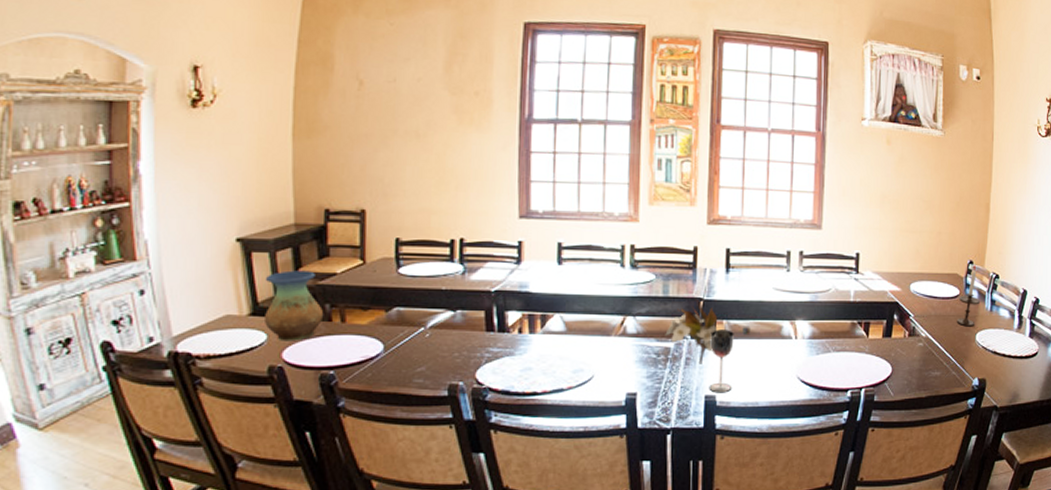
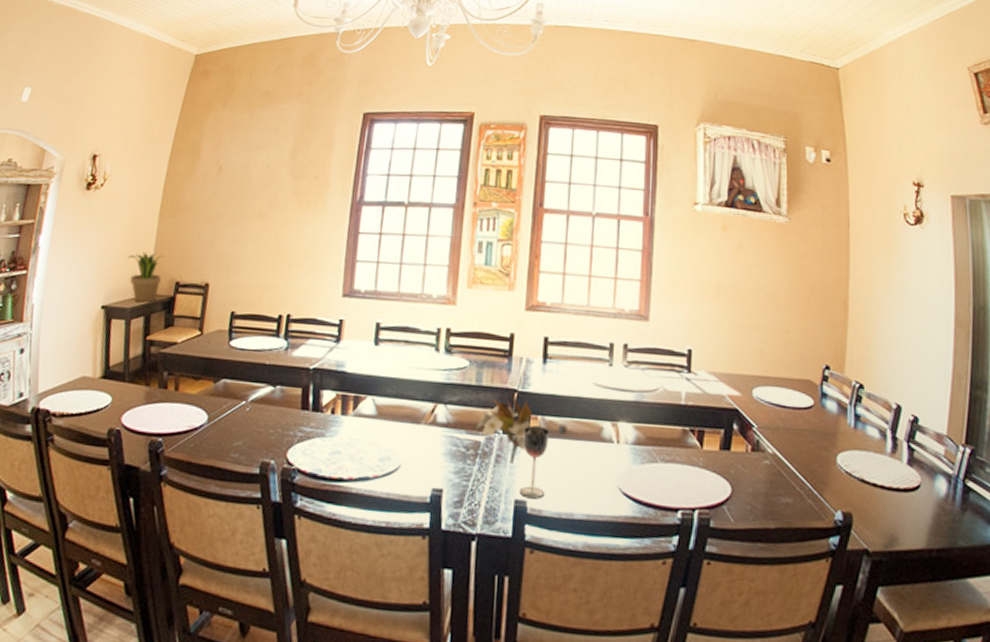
potted plant: none [261,177,307,233] -> present [128,251,163,303]
vase: present [265,270,324,341] -> none [112,337,162,406]
candlestick: present [957,265,980,327] -> none [812,371,840,446]

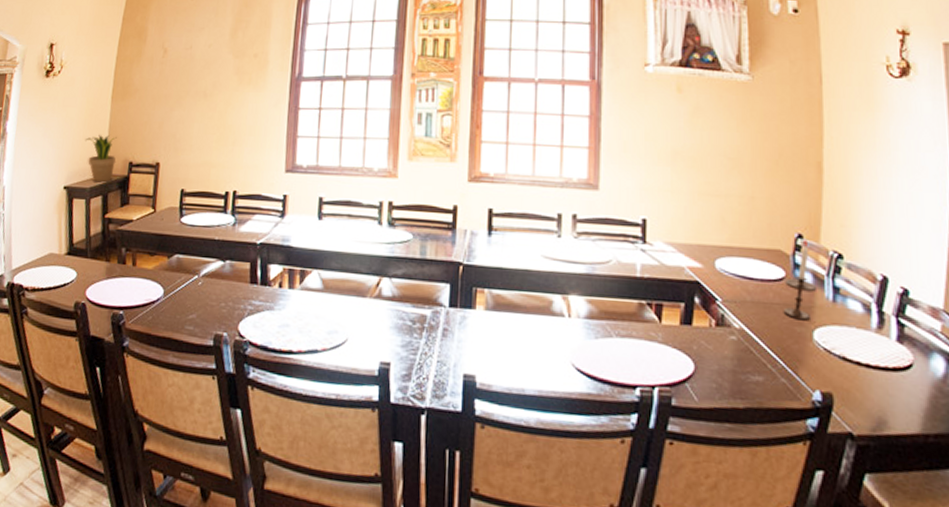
flower arrangement: present [476,390,568,464] -> none [421,263,516,337]
wineglass: present [519,425,549,499] -> none [468,299,497,374]
candlestick: none [812,371,840,446] -> present [784,240,816,321]

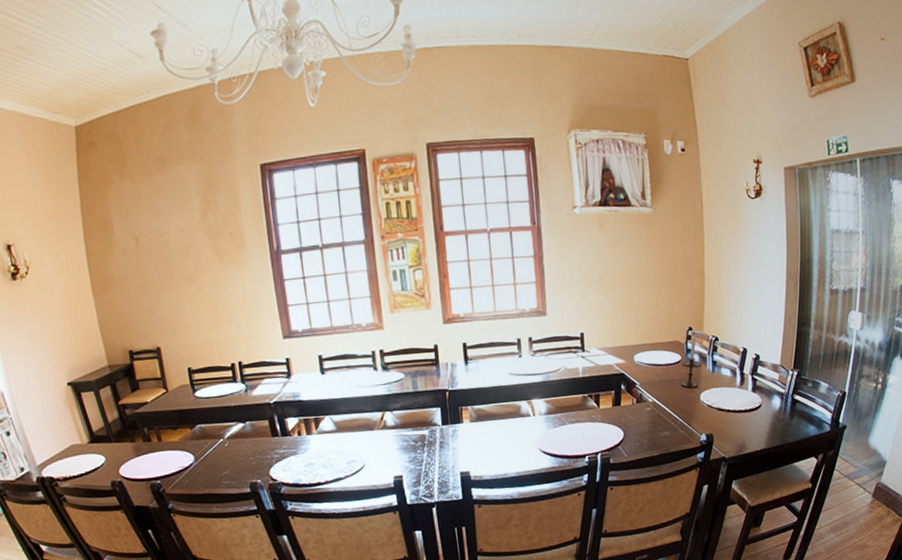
potted plant: present [85,134,117,183] -> none [77,329,116,375]

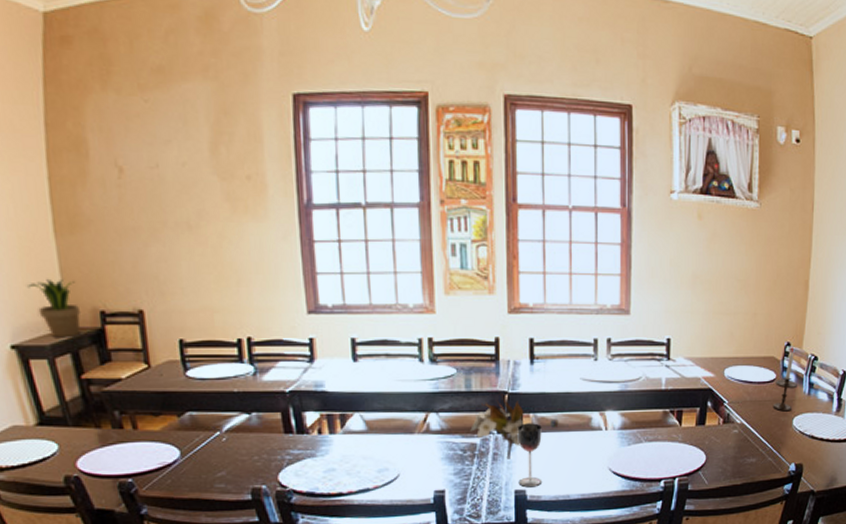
potted plant: none [77,329,116,375] -> present [28,278,81,338]
flower arrangement: none [419,390,493,446] -> present [470,392,559,459]
wineglass: none [458,414,482,470] -> present [517,423,542,488]

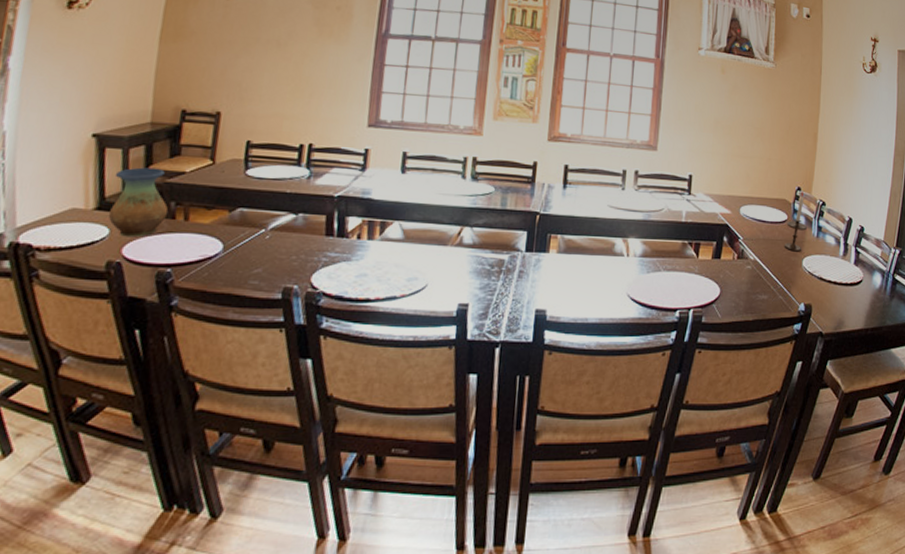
potted plant: present [28,278,81,338] -> none [123,77,166,132]
vase: none [47,377,115,451] -> present [109,167,169,237]
flower arrangement: present [470,392,559,459] -> none [500,213,584,278]
wineglass: present [517,423,542,488] -> none [540,244,568,308]

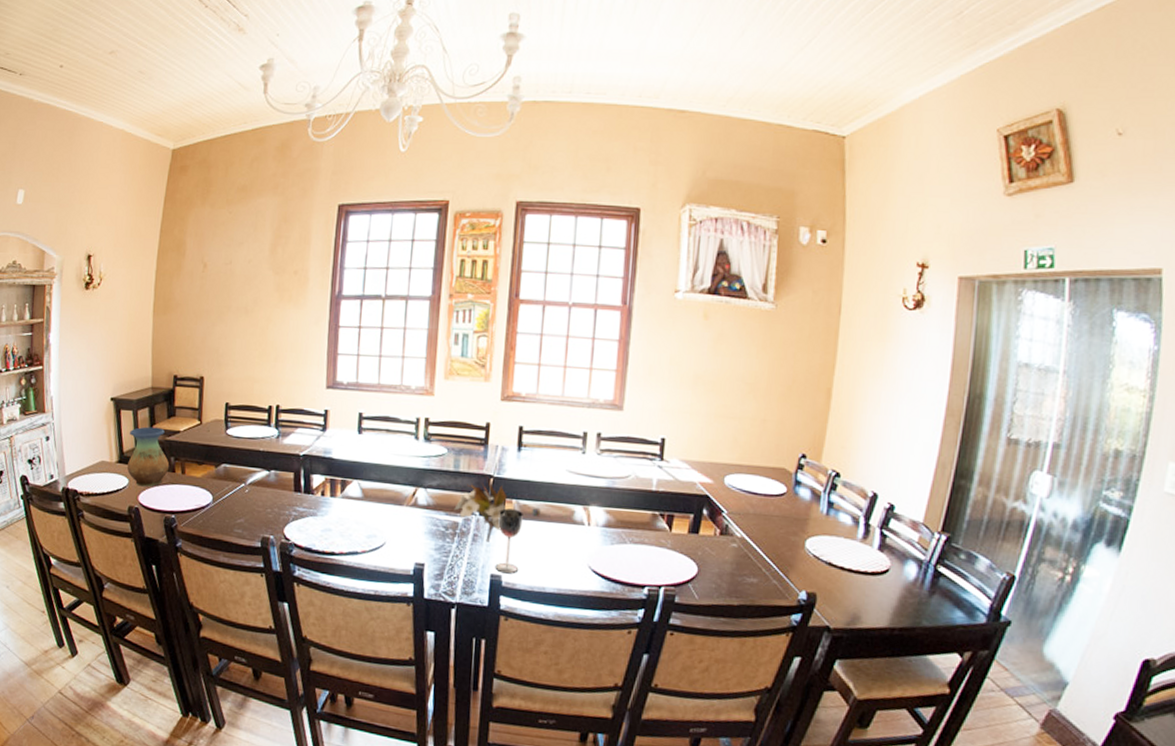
flower arrangement: none [500,213,584,278] -> present [454,476,541,542]
wineglass: none [540,244,568,308] -> present [495,508,523,574]
candlestick: present [785,192,807,252] -> none [782,460,813,531]

